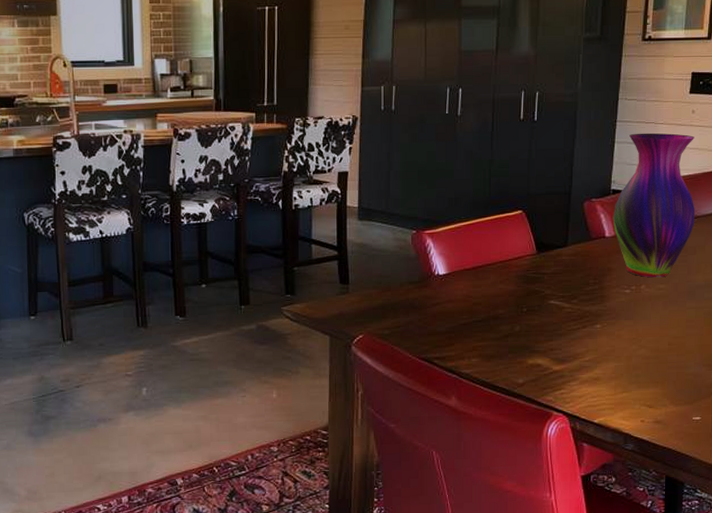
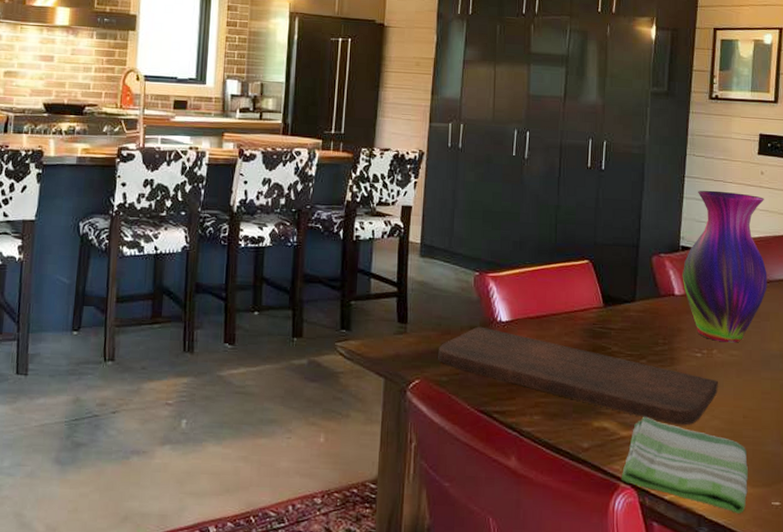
cutting board: none [380,281,645,357] -> present [438,326,718,426]
dish towel: none [553,351,672,430] -> present [621,416,748,514]

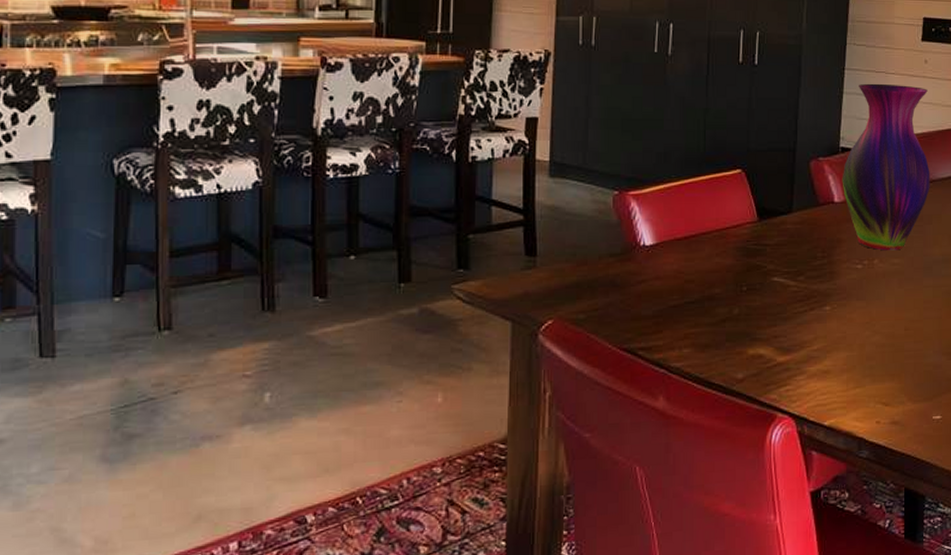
cutting board: present [438,326,718,426] -> none [573,253,879,345]
dish towel: present [621,416,748,514] -> none [778,338,909,432]

